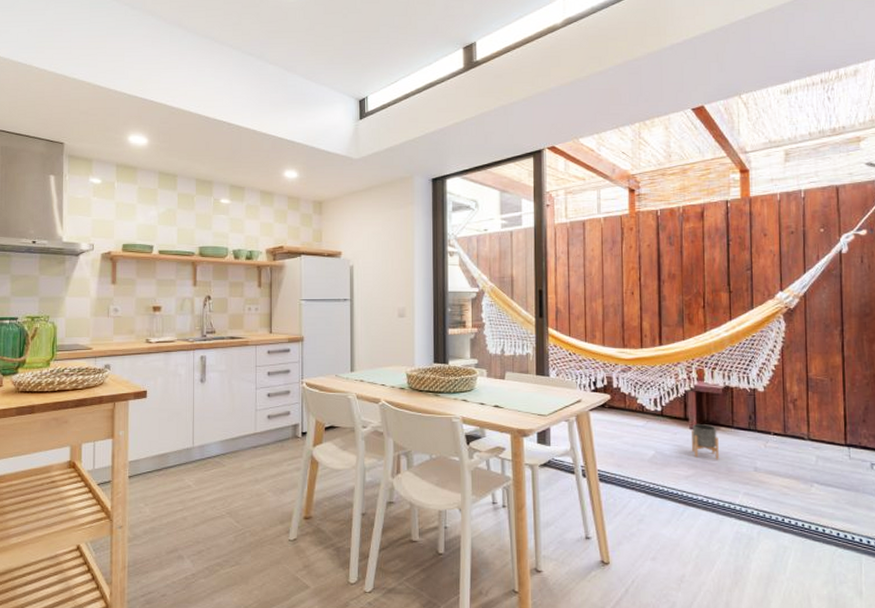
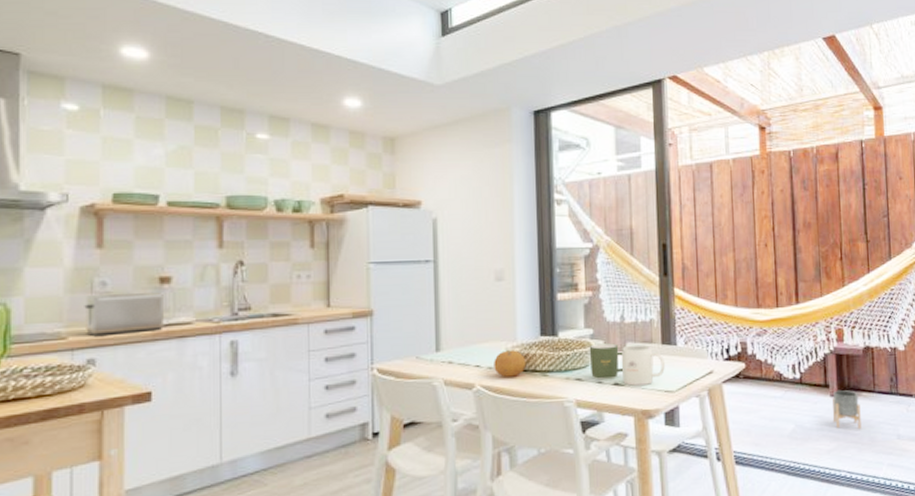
toaster: none [103,317,155,349] -> present [84,292,164,337]
fruit: none [396,373,422,395] -> present [494,350,527,377]
mug: none [474,372,503,402] -> present [589,343,623,380]
mug: none [501,374,538,408] -> present [621,344,665,386]

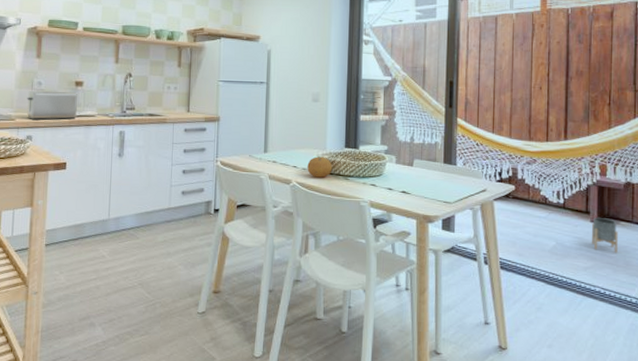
mug: present [589,343,623,380] -> none [383,158,411,188]
mug: present [621,344,665,386] -> none [408,161,445,195]

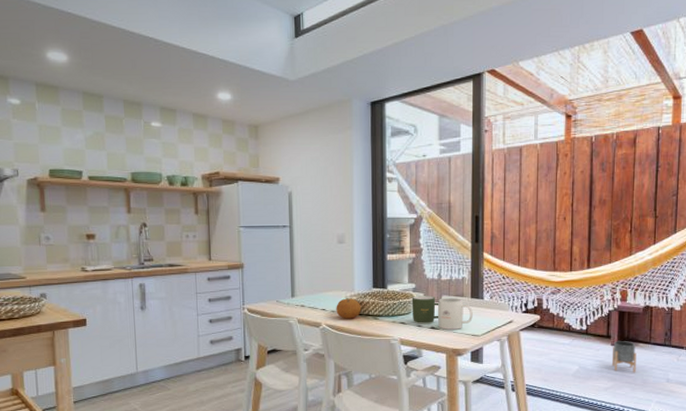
toaster: present [27,91,77,121] -> none [35,245,92,278]
mug: none [383,158,411,188] -> present [411,296,439,324]
mug: none [408,161,445,195] -> present [437,297,473,330]

